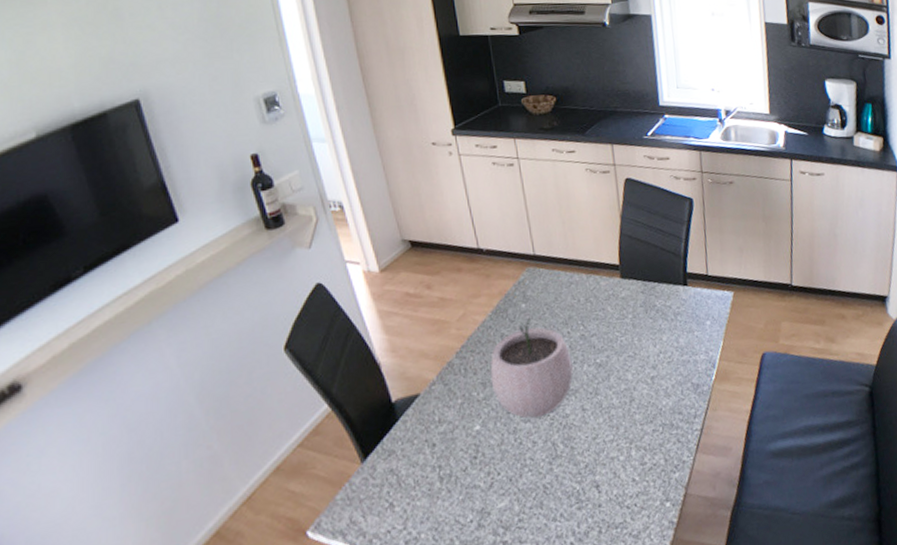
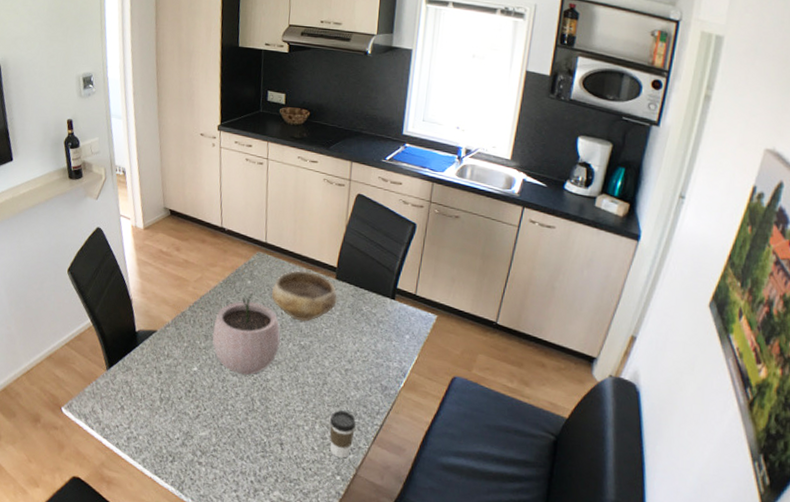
bowl: none [552,276,627,336] -> present [272,270,338,322]
coffee cup: none [646,424,676,481] -> present [329,410,356,458]

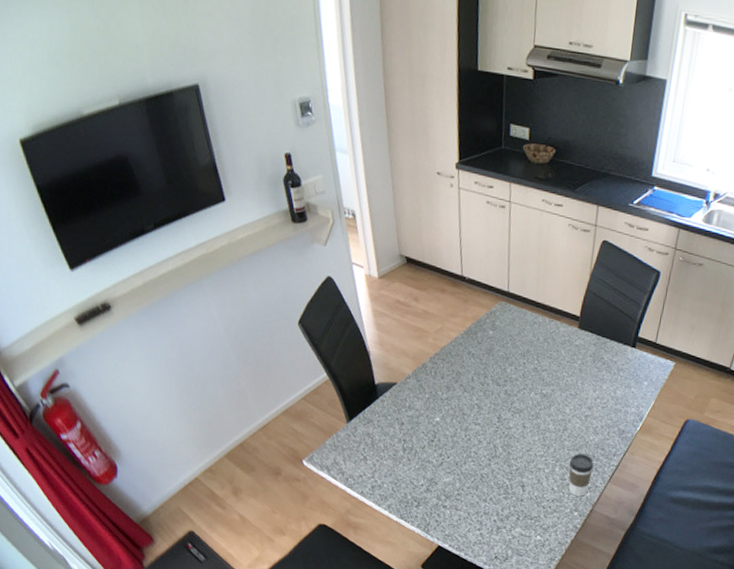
plant pot: present [212,294,281,375] -> none [454,344,523,424]
bowl: present [272,270,338,322] -> none [514,320,580,371]

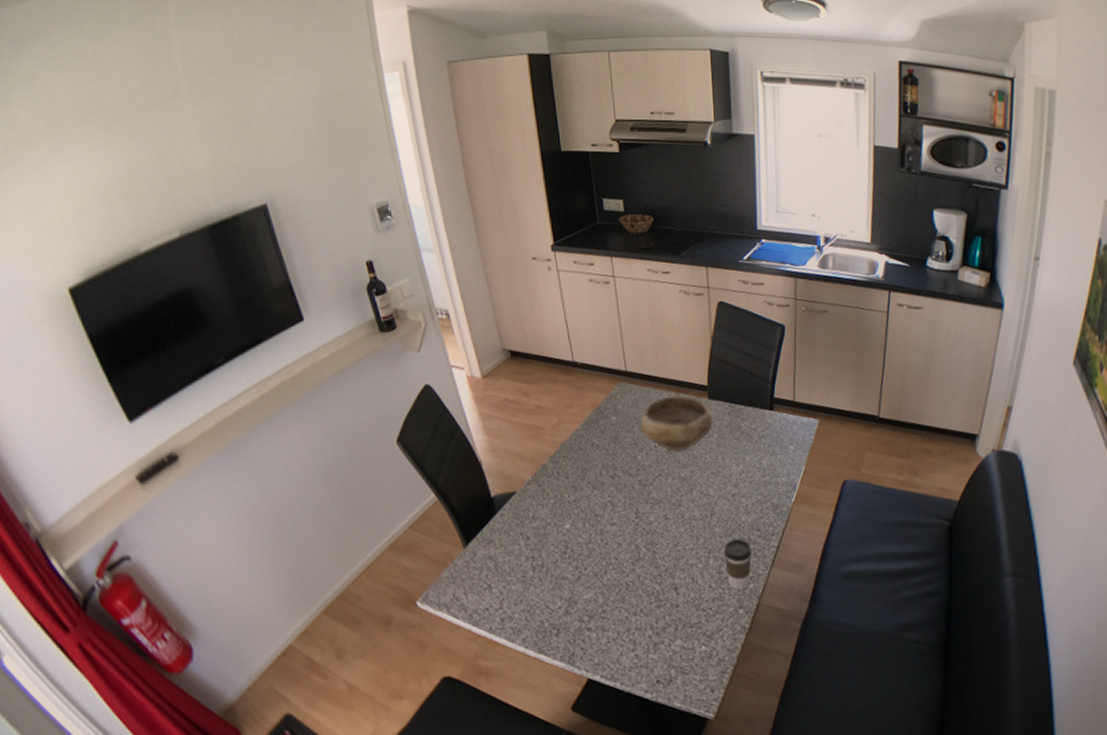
bowl: none [514,320,580,371] -> present [641,395,713,452]

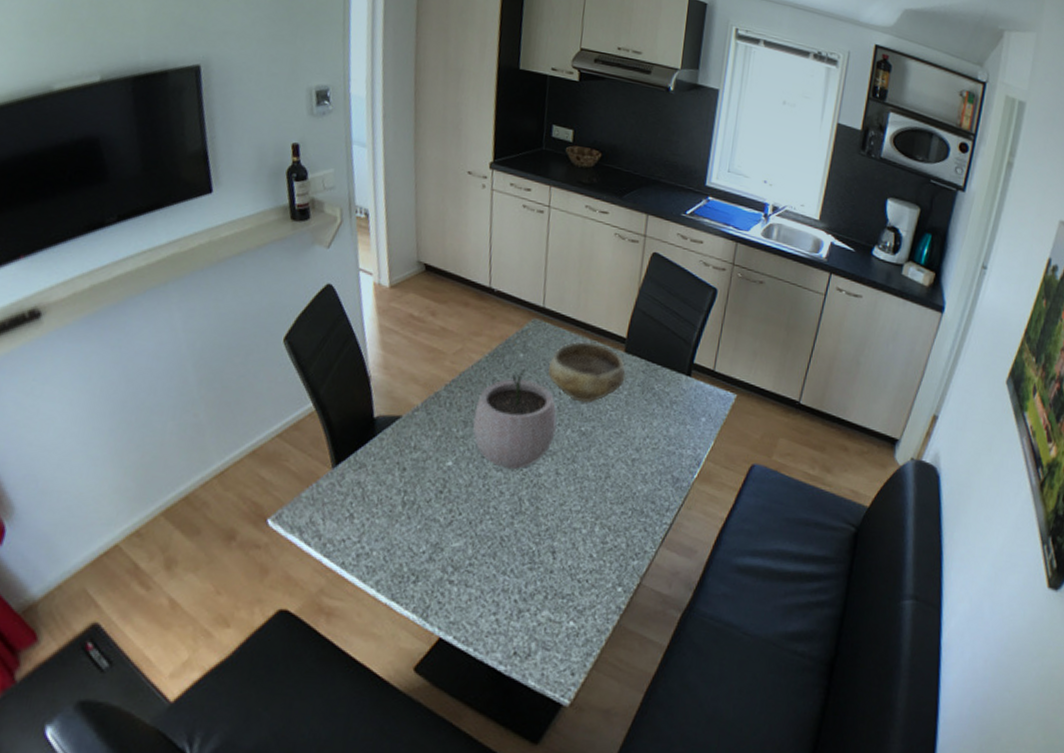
plant pot: none [581,430,658,522] -> present [472,369,557,469]
coffee cup: present [724,539,752,590] -> none [611,508,642,566]

